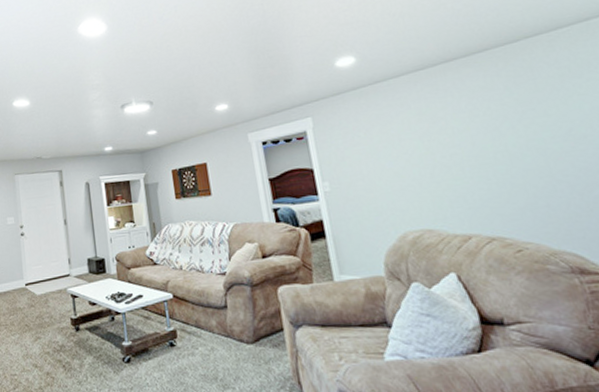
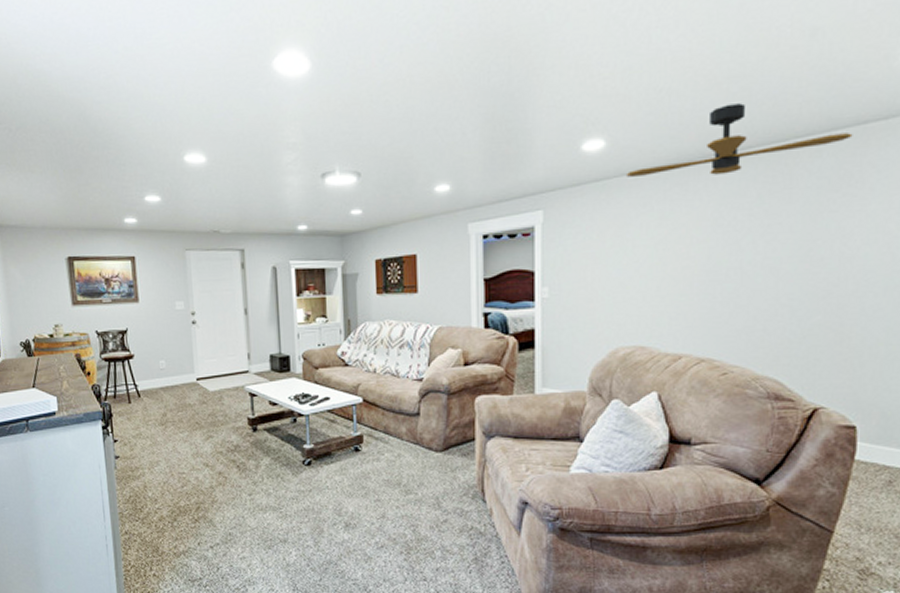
ceiling fan: none [378,16,579,84] -> present [625,103,853,177]

